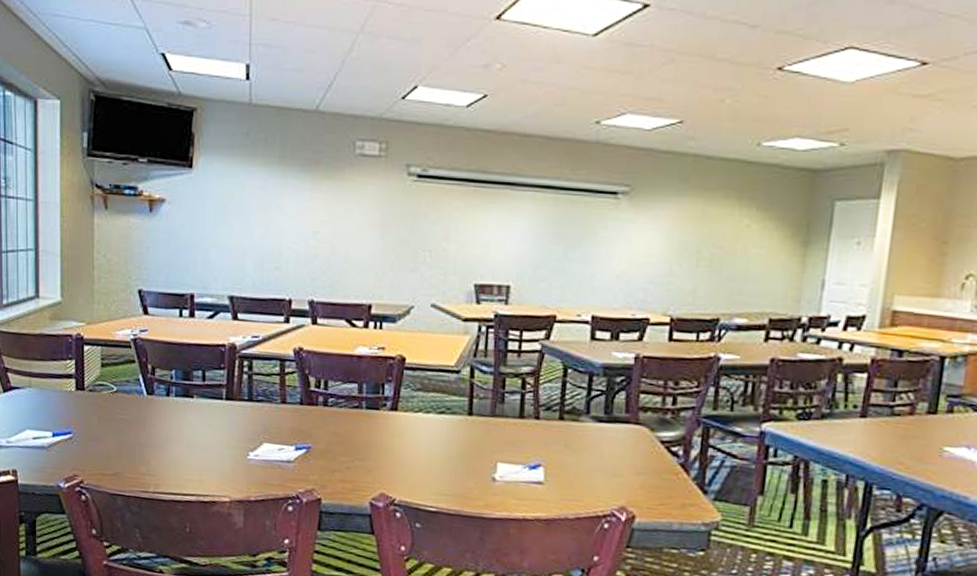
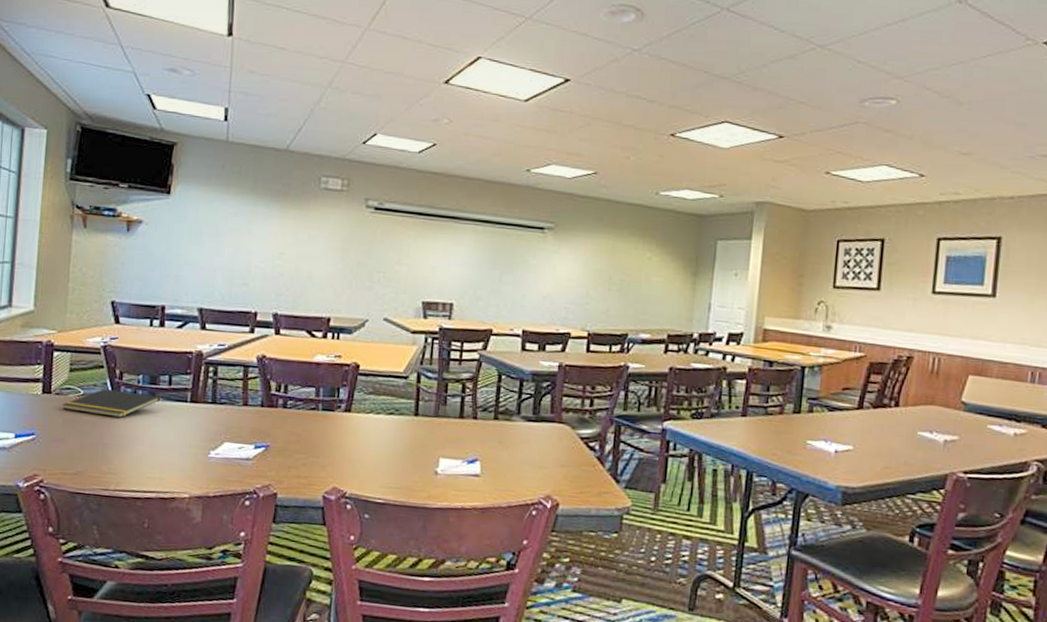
notepad: none [96,385,195,416] -> present [62,389,160,418]

